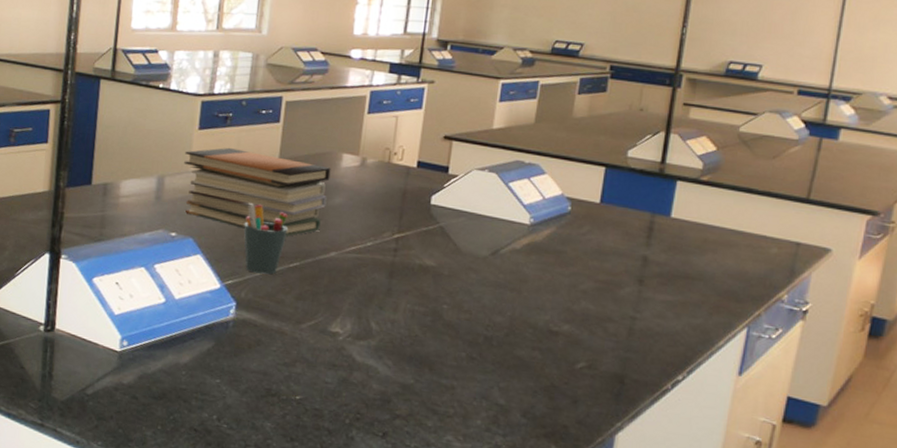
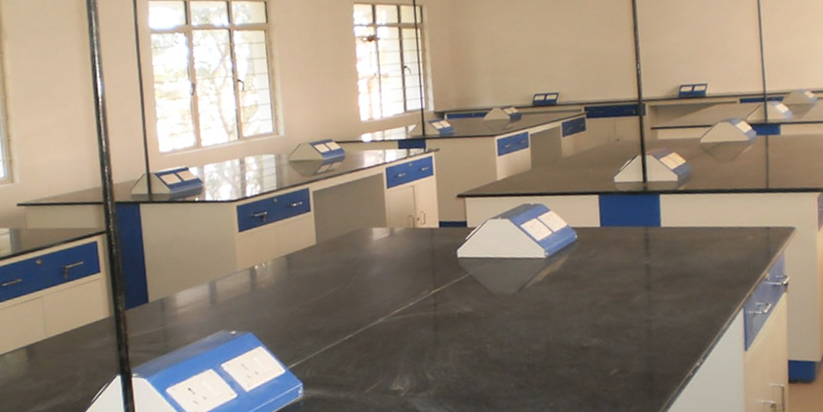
book stack: present [184,147,331,236] -> none [230,242,367,314]
pen holder: present [244,202,288,275] -> none [296,289,337,352]

